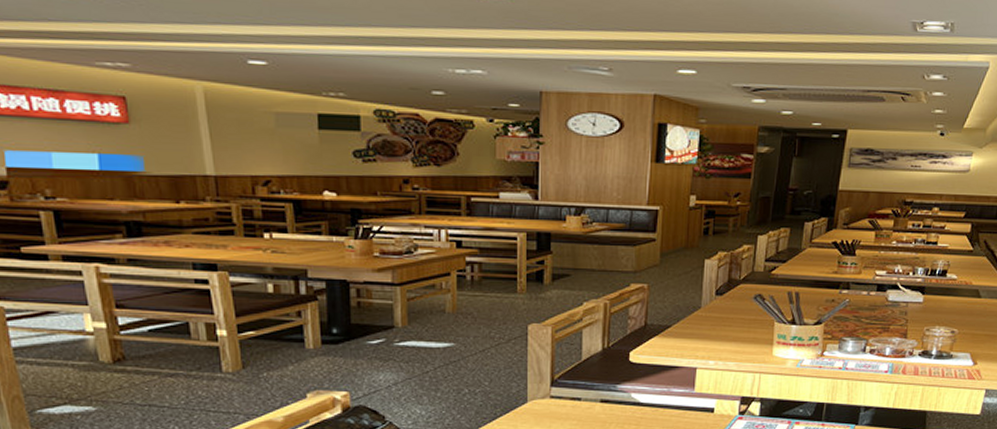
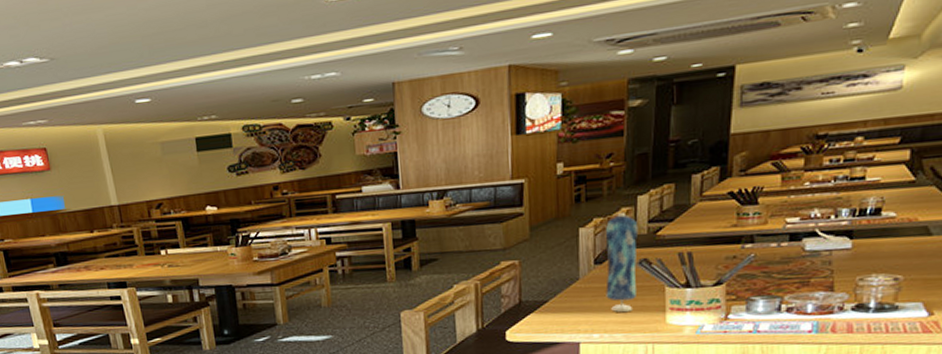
dress: none [723,250,757,343] -> present [605,213,639,313]

